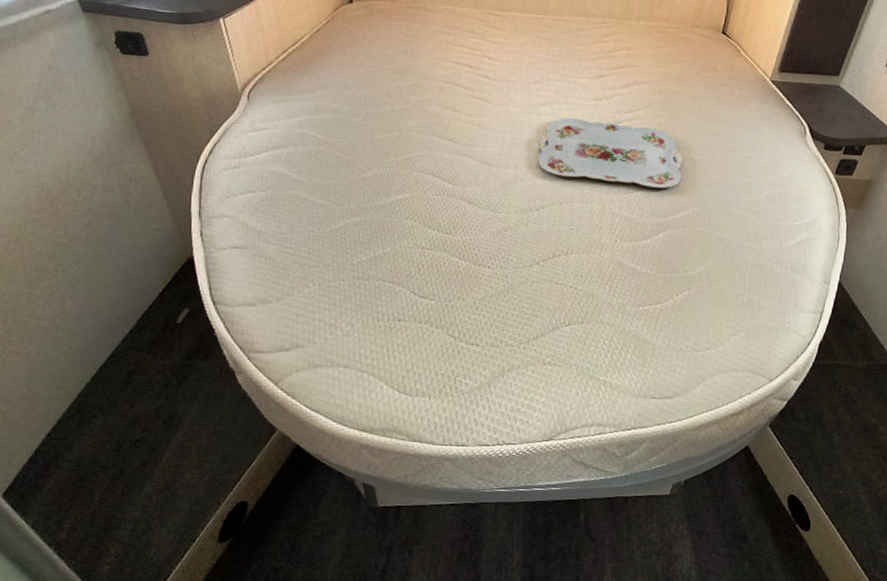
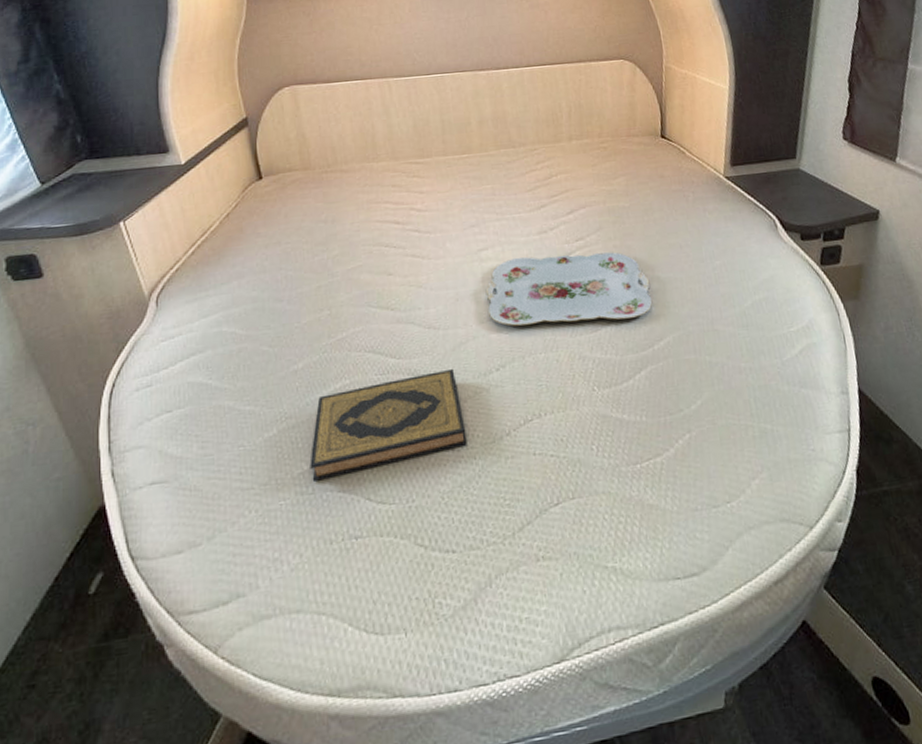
hardback book: none [367,201,503,271] -> present [309,368,467,481]

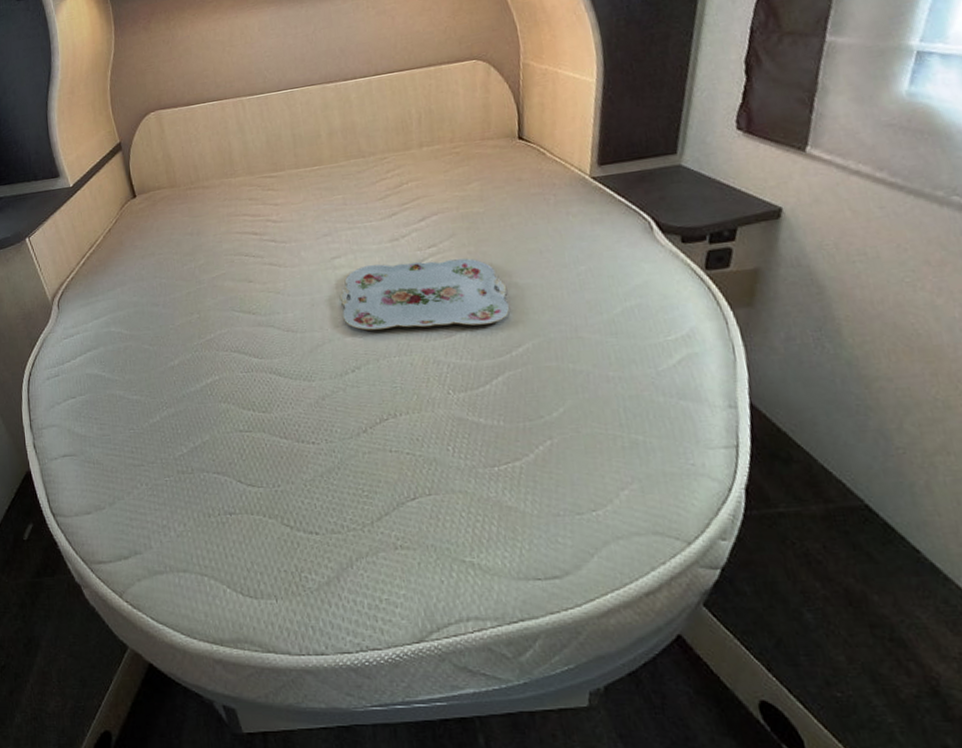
hardback book: present [309,368,467,481] -> none [188,368,326,463]

